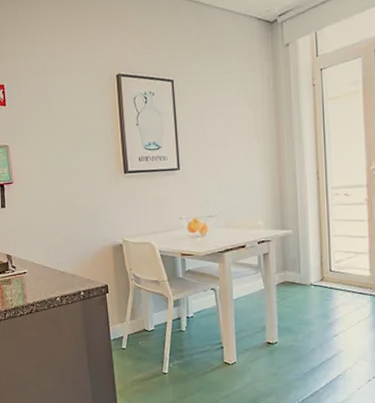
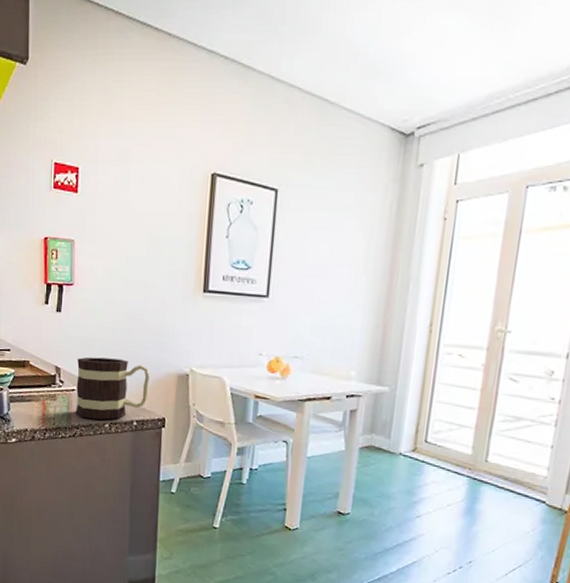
mug: none [25,240,90,296] -> present [75,357,150,420]

